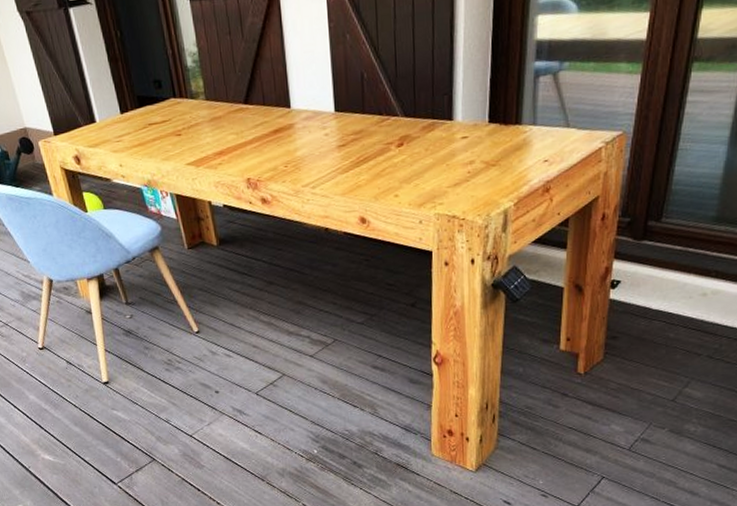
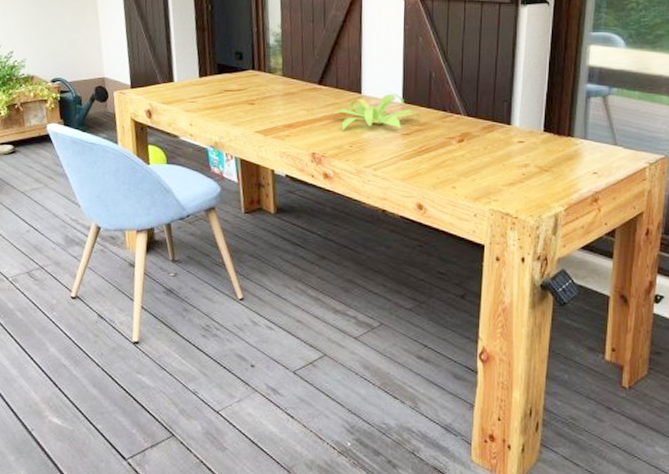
plant: none [262,102,357,150] -> present [331,94,422,130]

